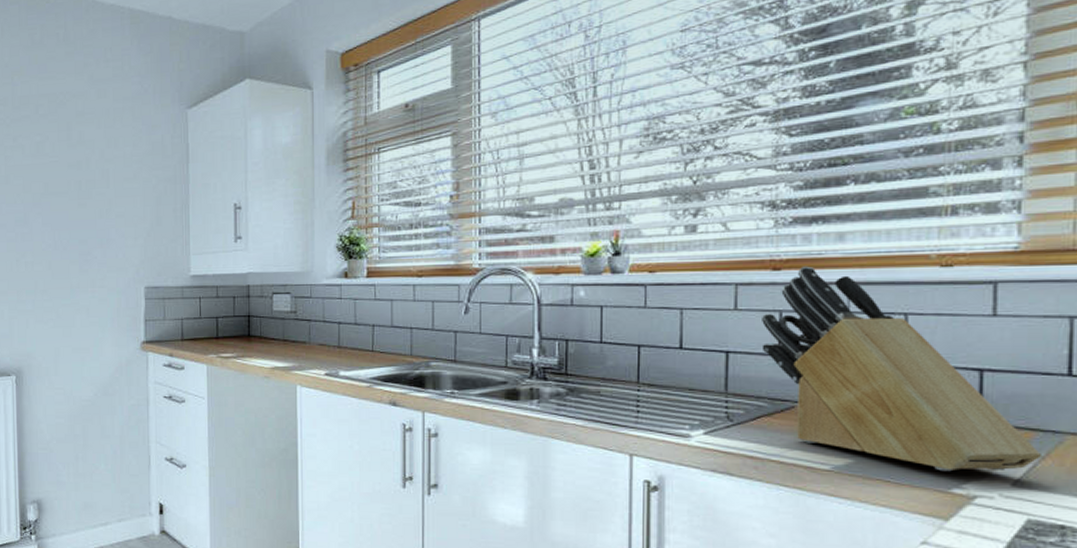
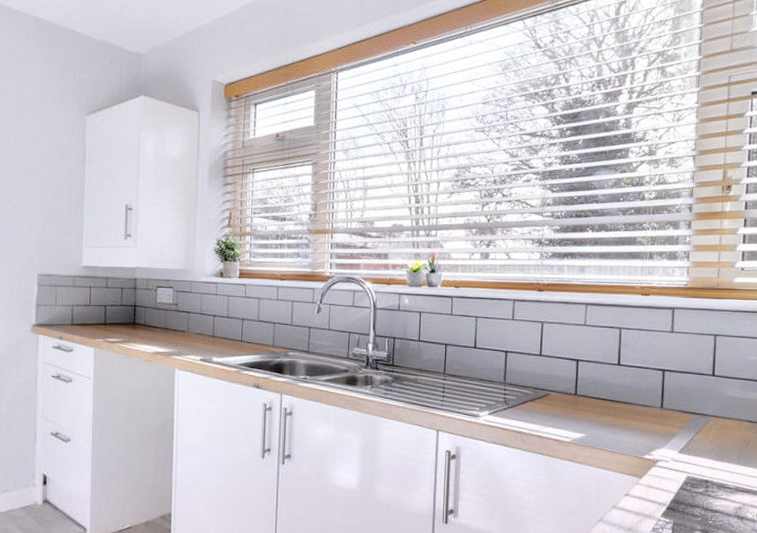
knife block: present [762,266,1041,472] -> none [529,289,696,443]

